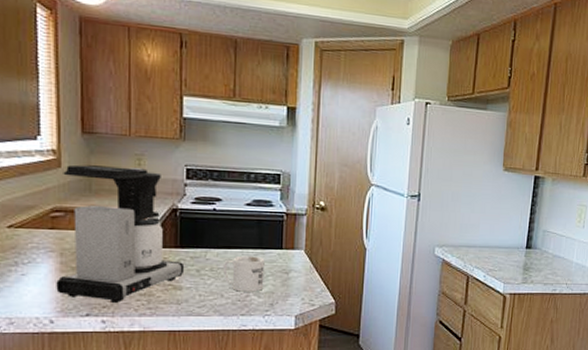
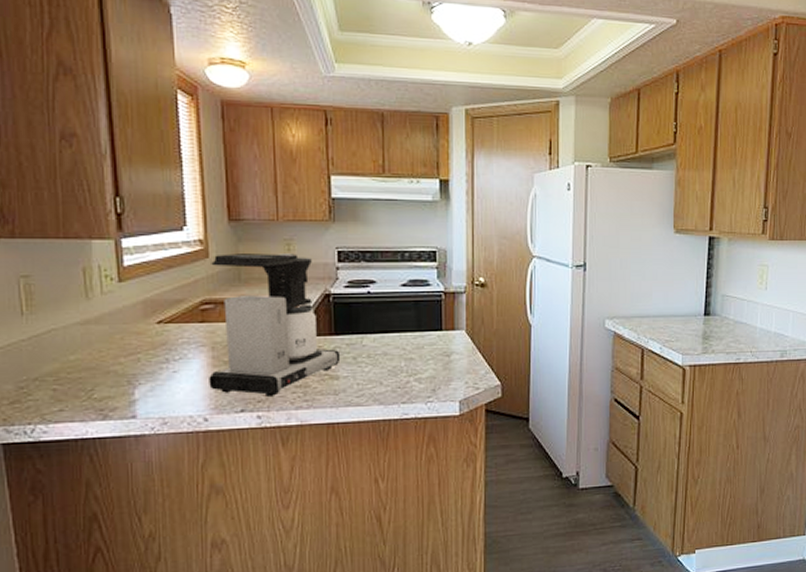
mug: present [223,255,265,292] -> none [381,339,425,378]

